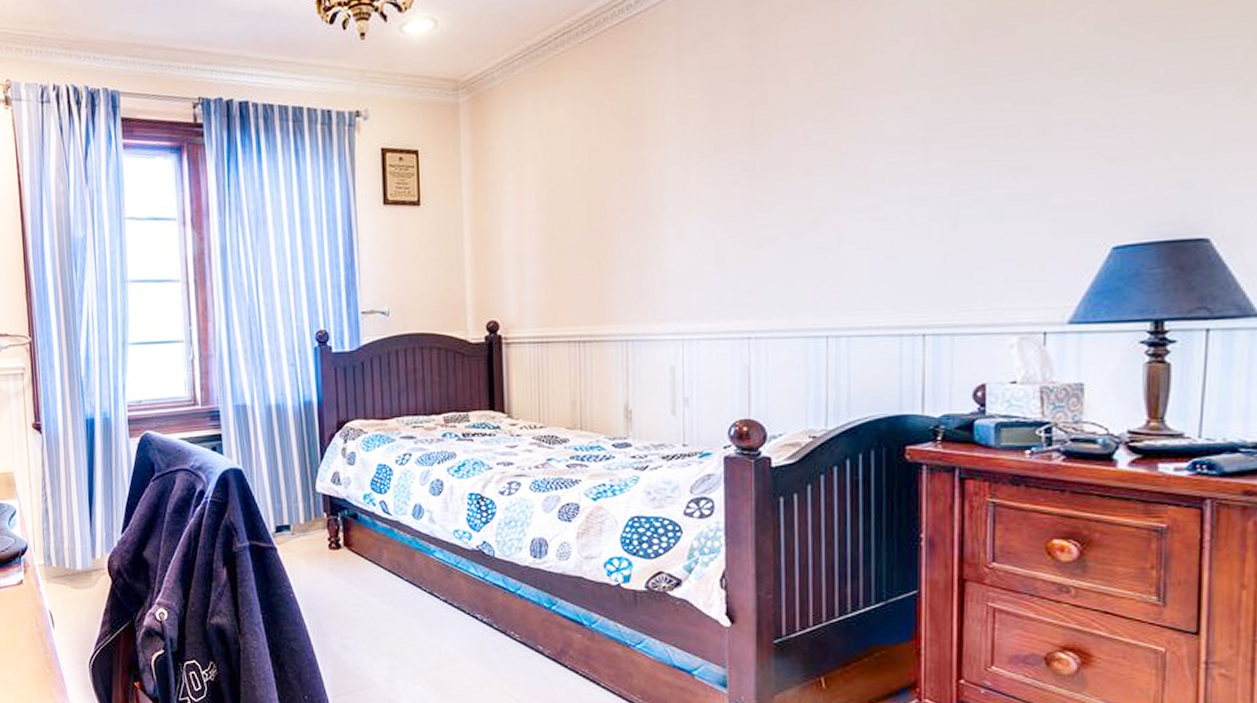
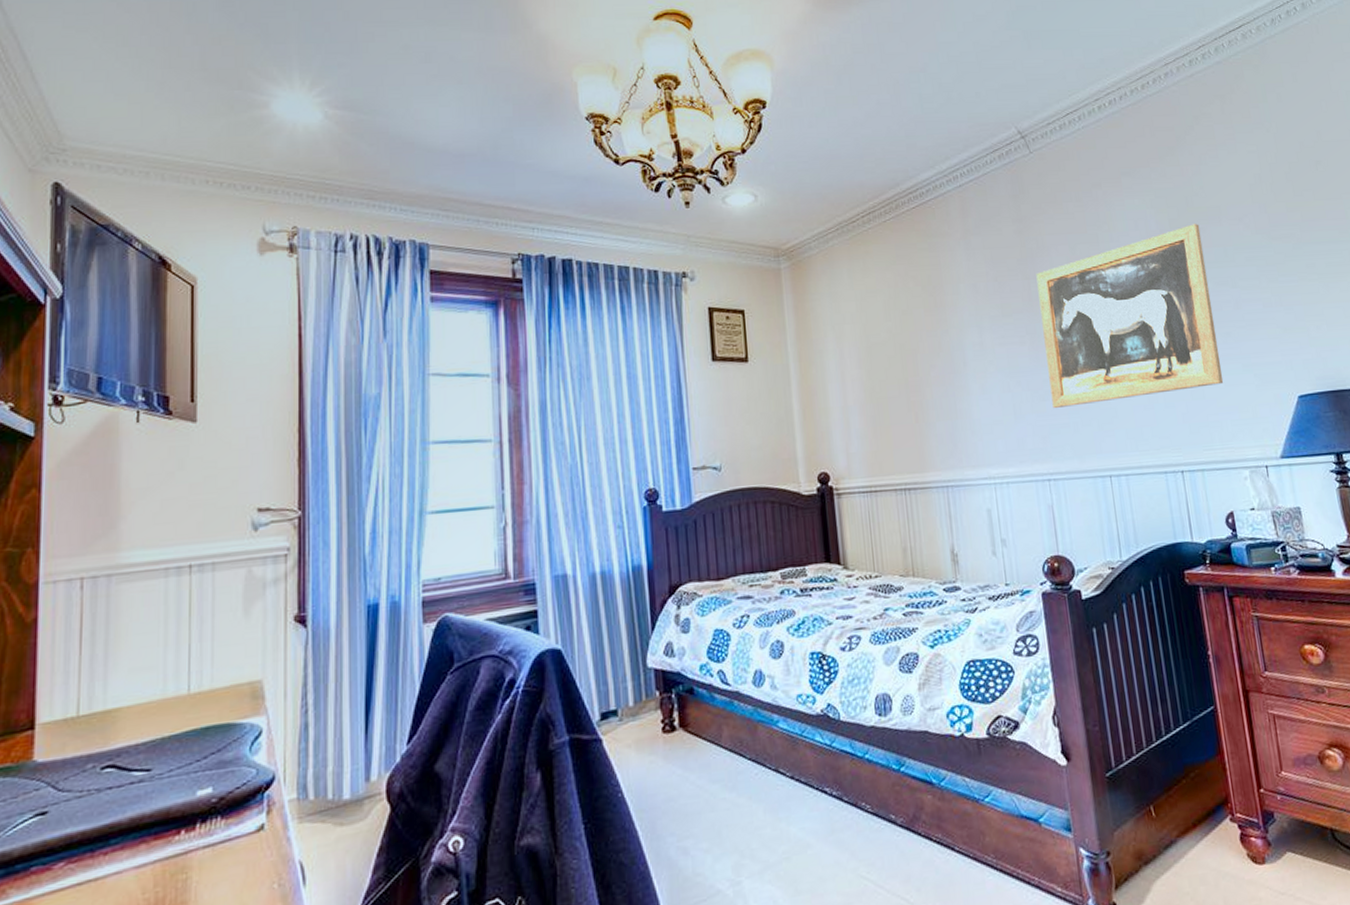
wall art: none [764,22,1007,258] -> present [1036,224,1224,408]

